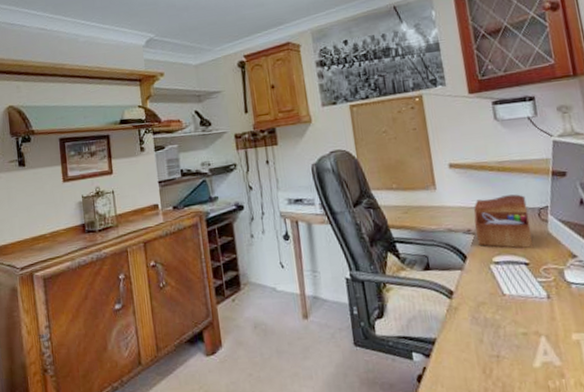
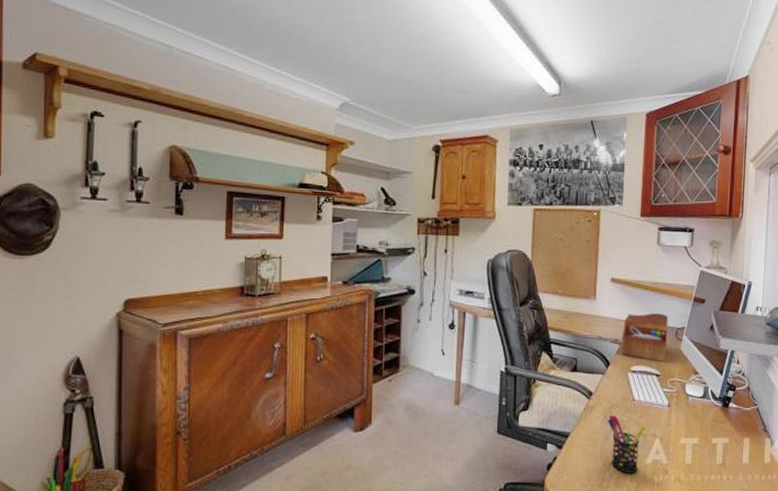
pen holder: none [477,314,526,380] -> present [607,415,645,473]

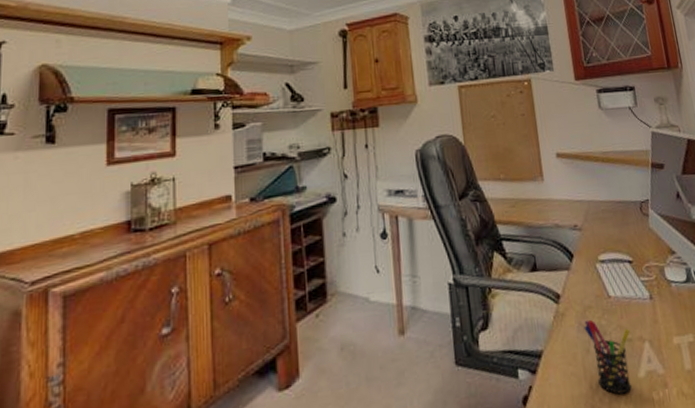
sewing box: present [622,313,669,362] -> none [580,187,637,245]

